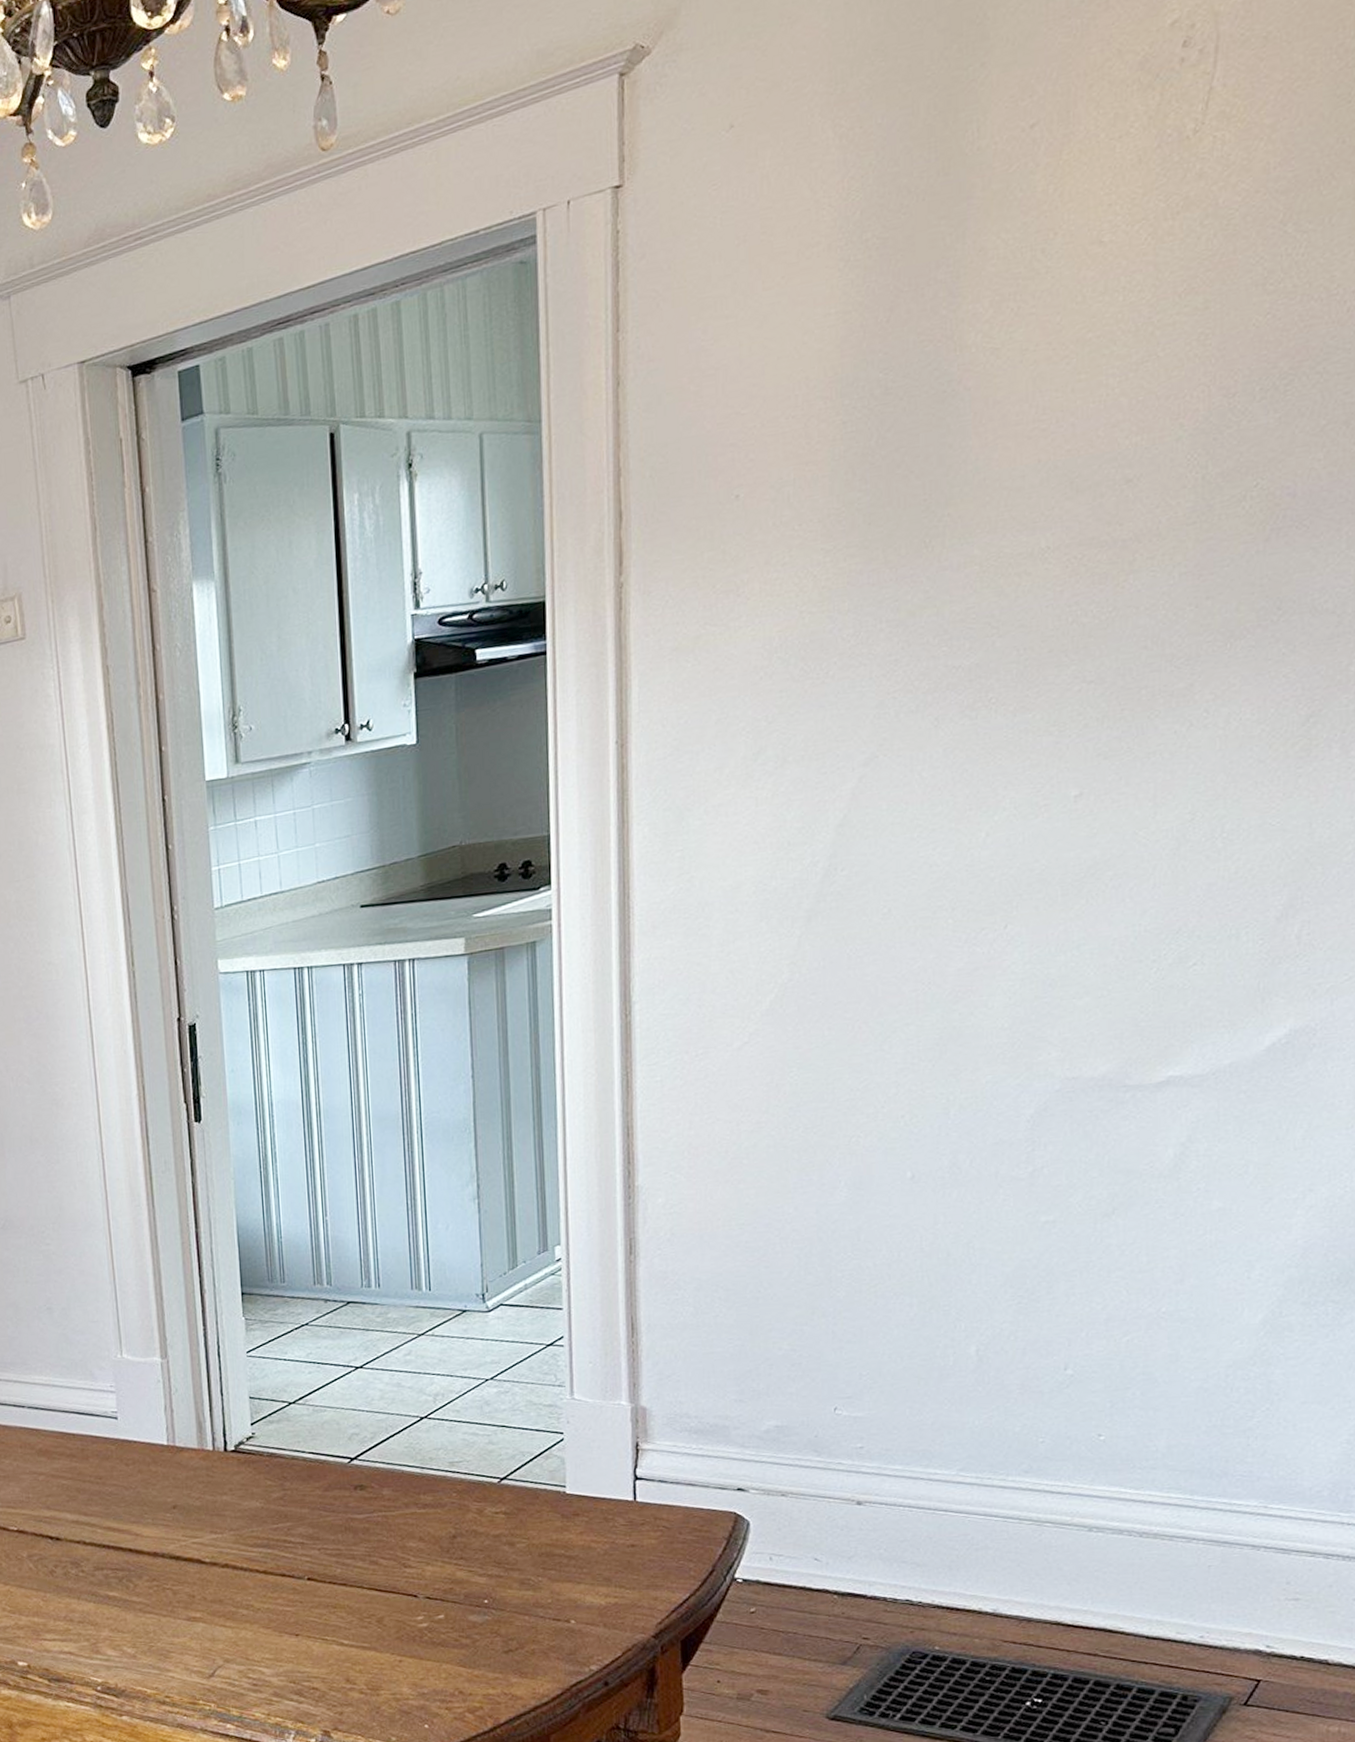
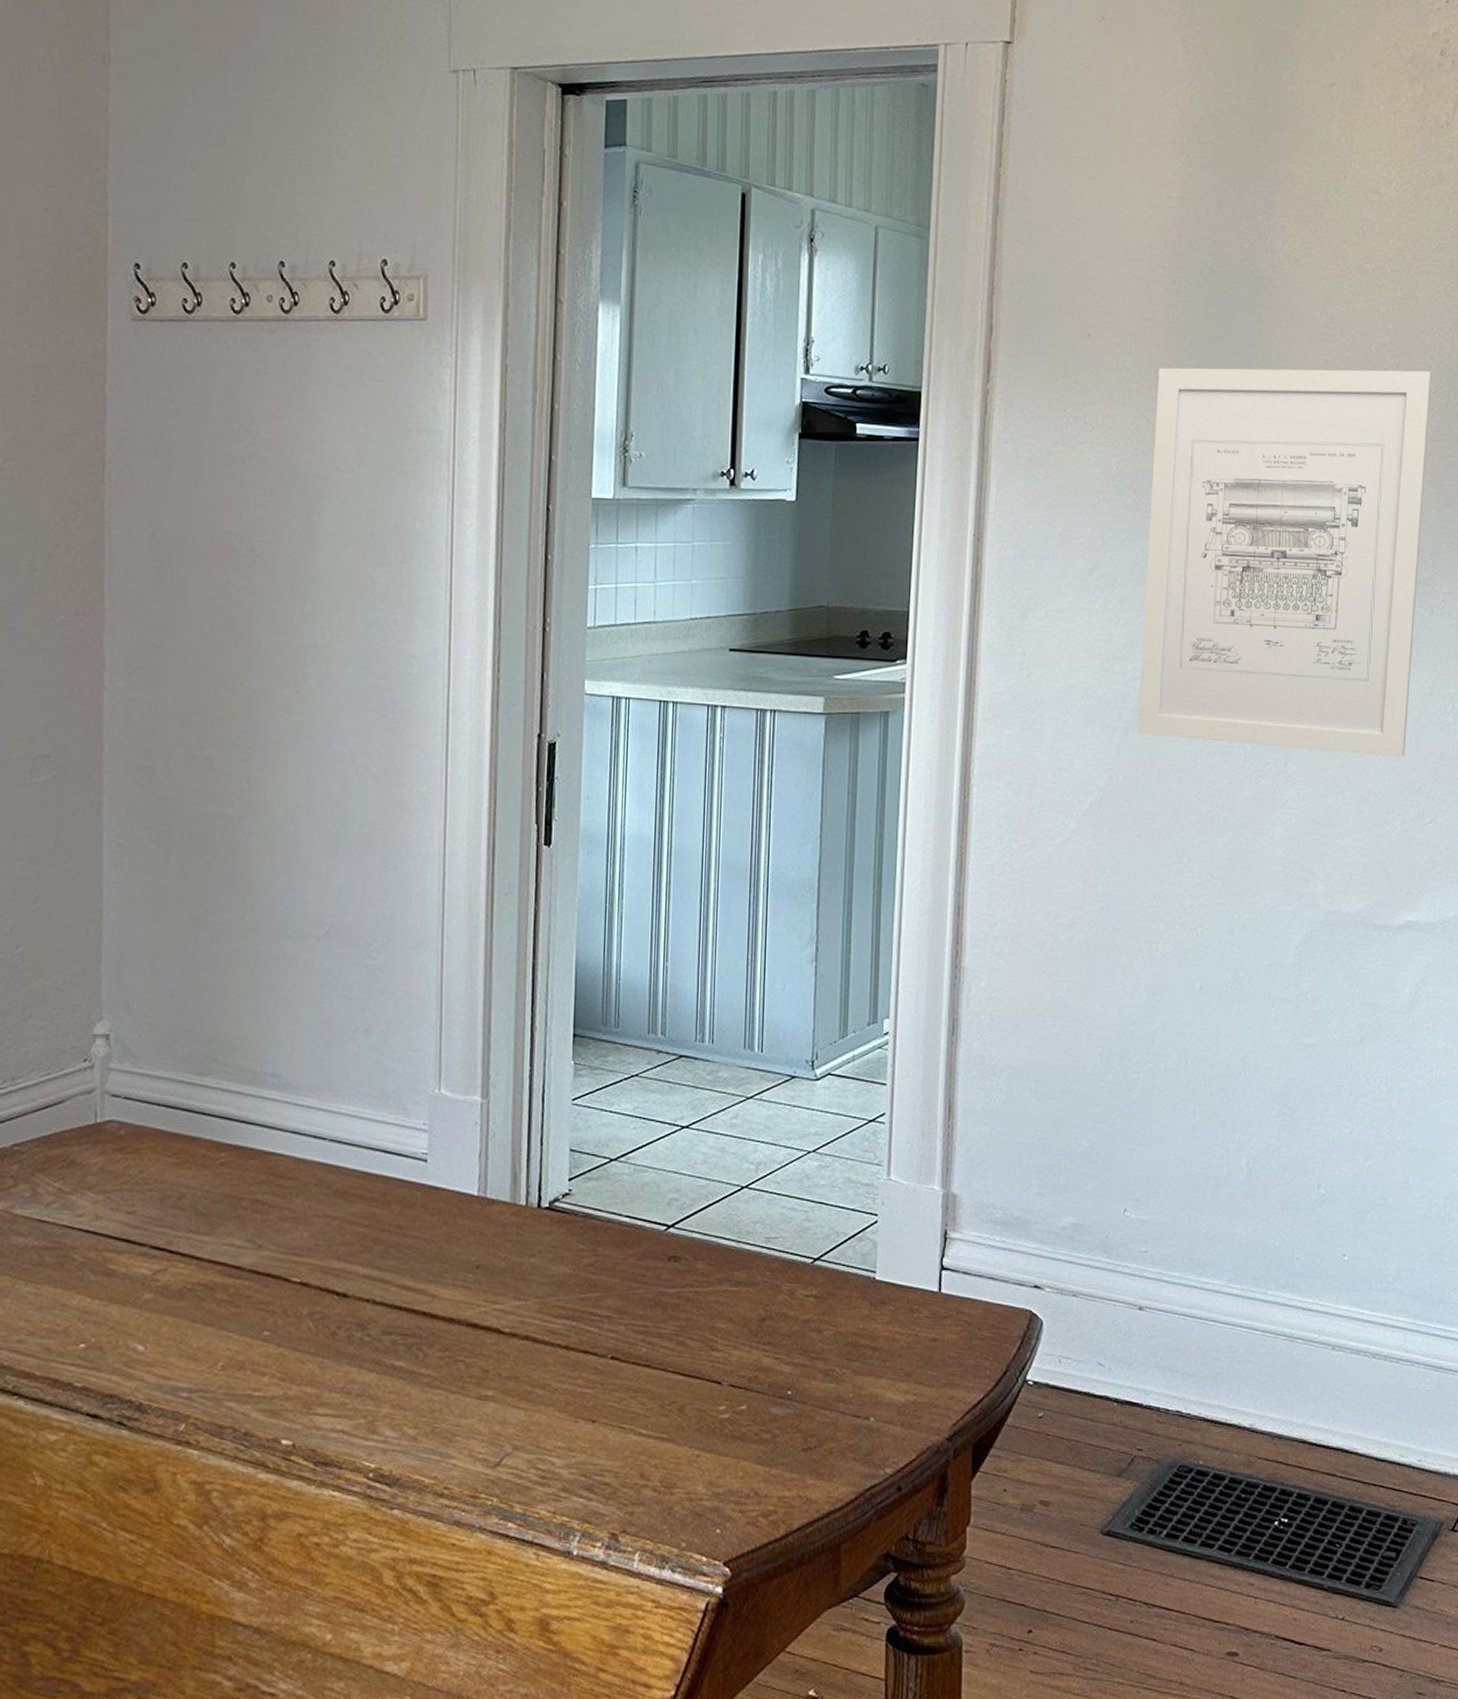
wall art: none [820,442,1182,922] -> present [1137,367,1432,757]

